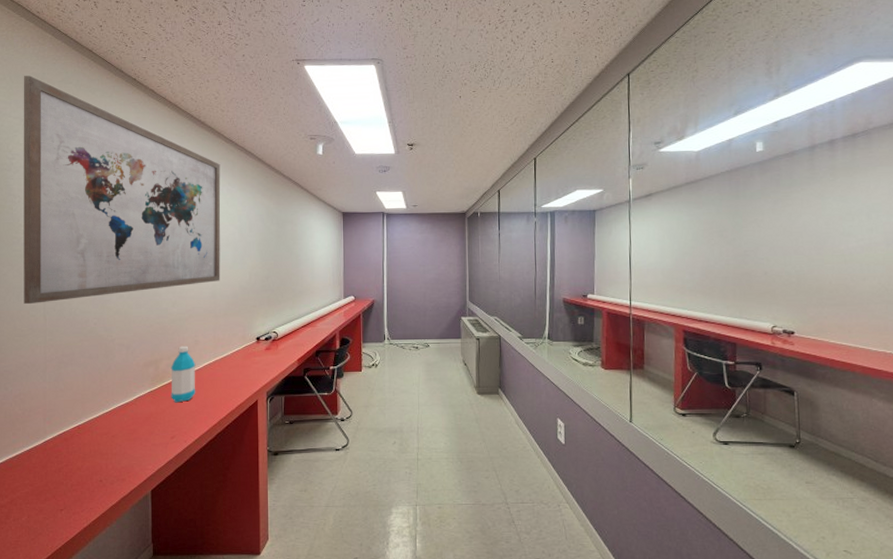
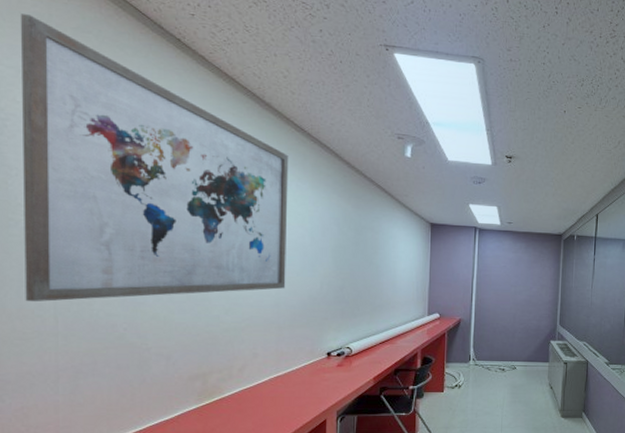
water bottle: present [170,346,196,403] -> none [222,358,254,421]

